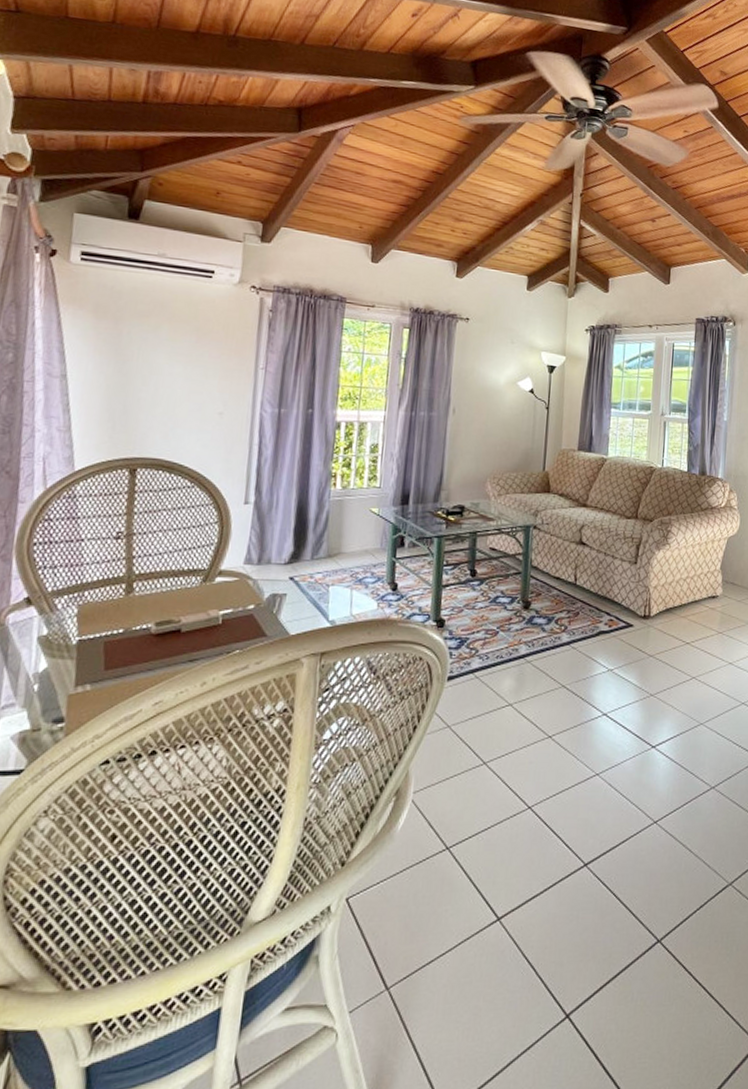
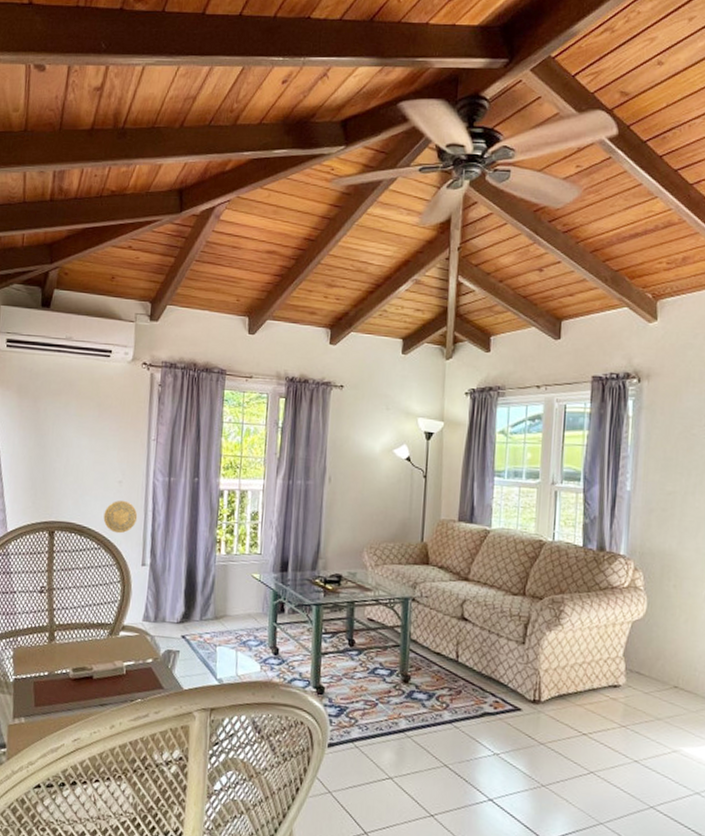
decorative plate: none [199,433,241,470] -> present [103,500,138,534]

